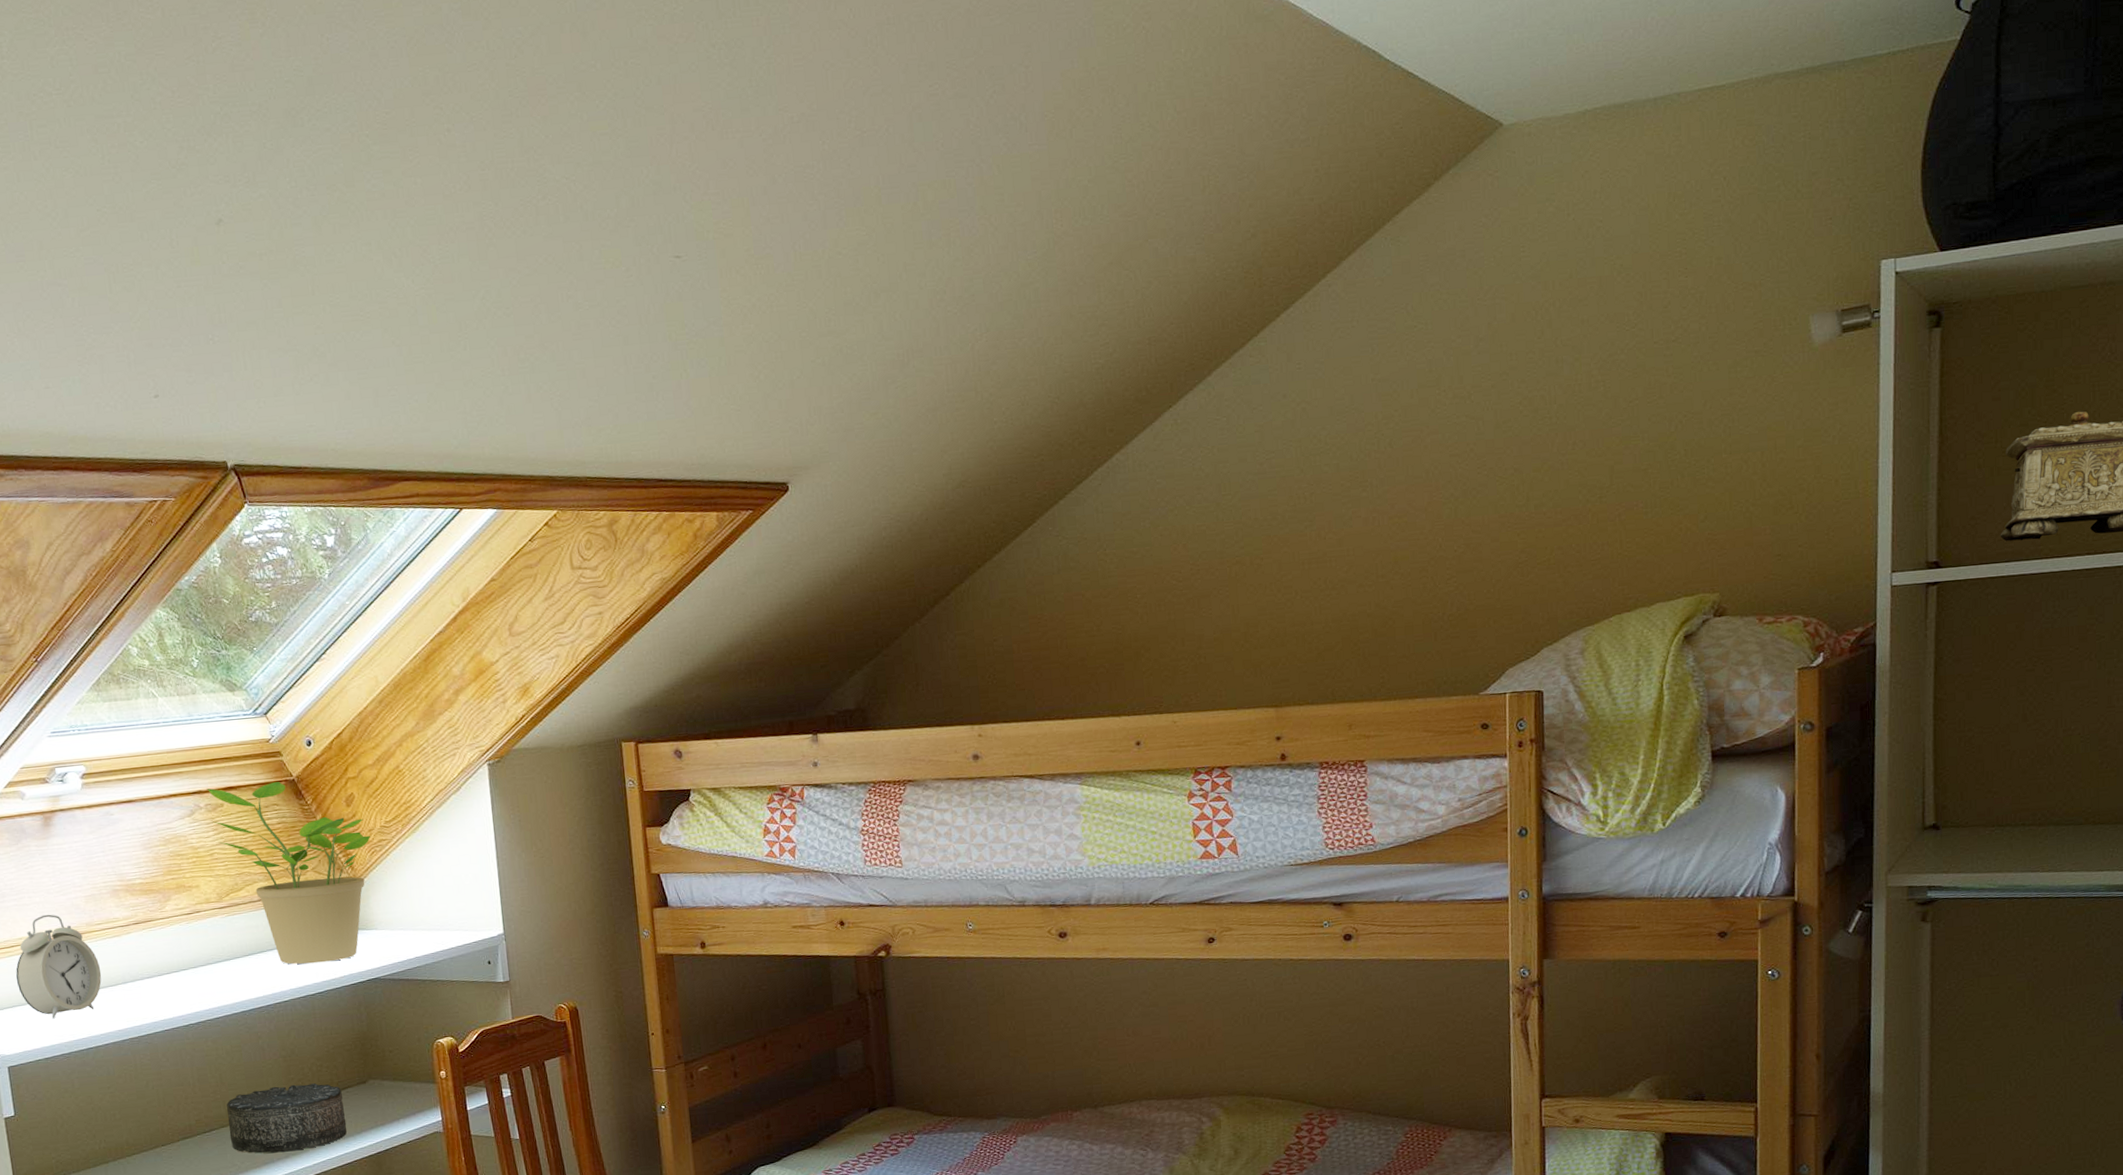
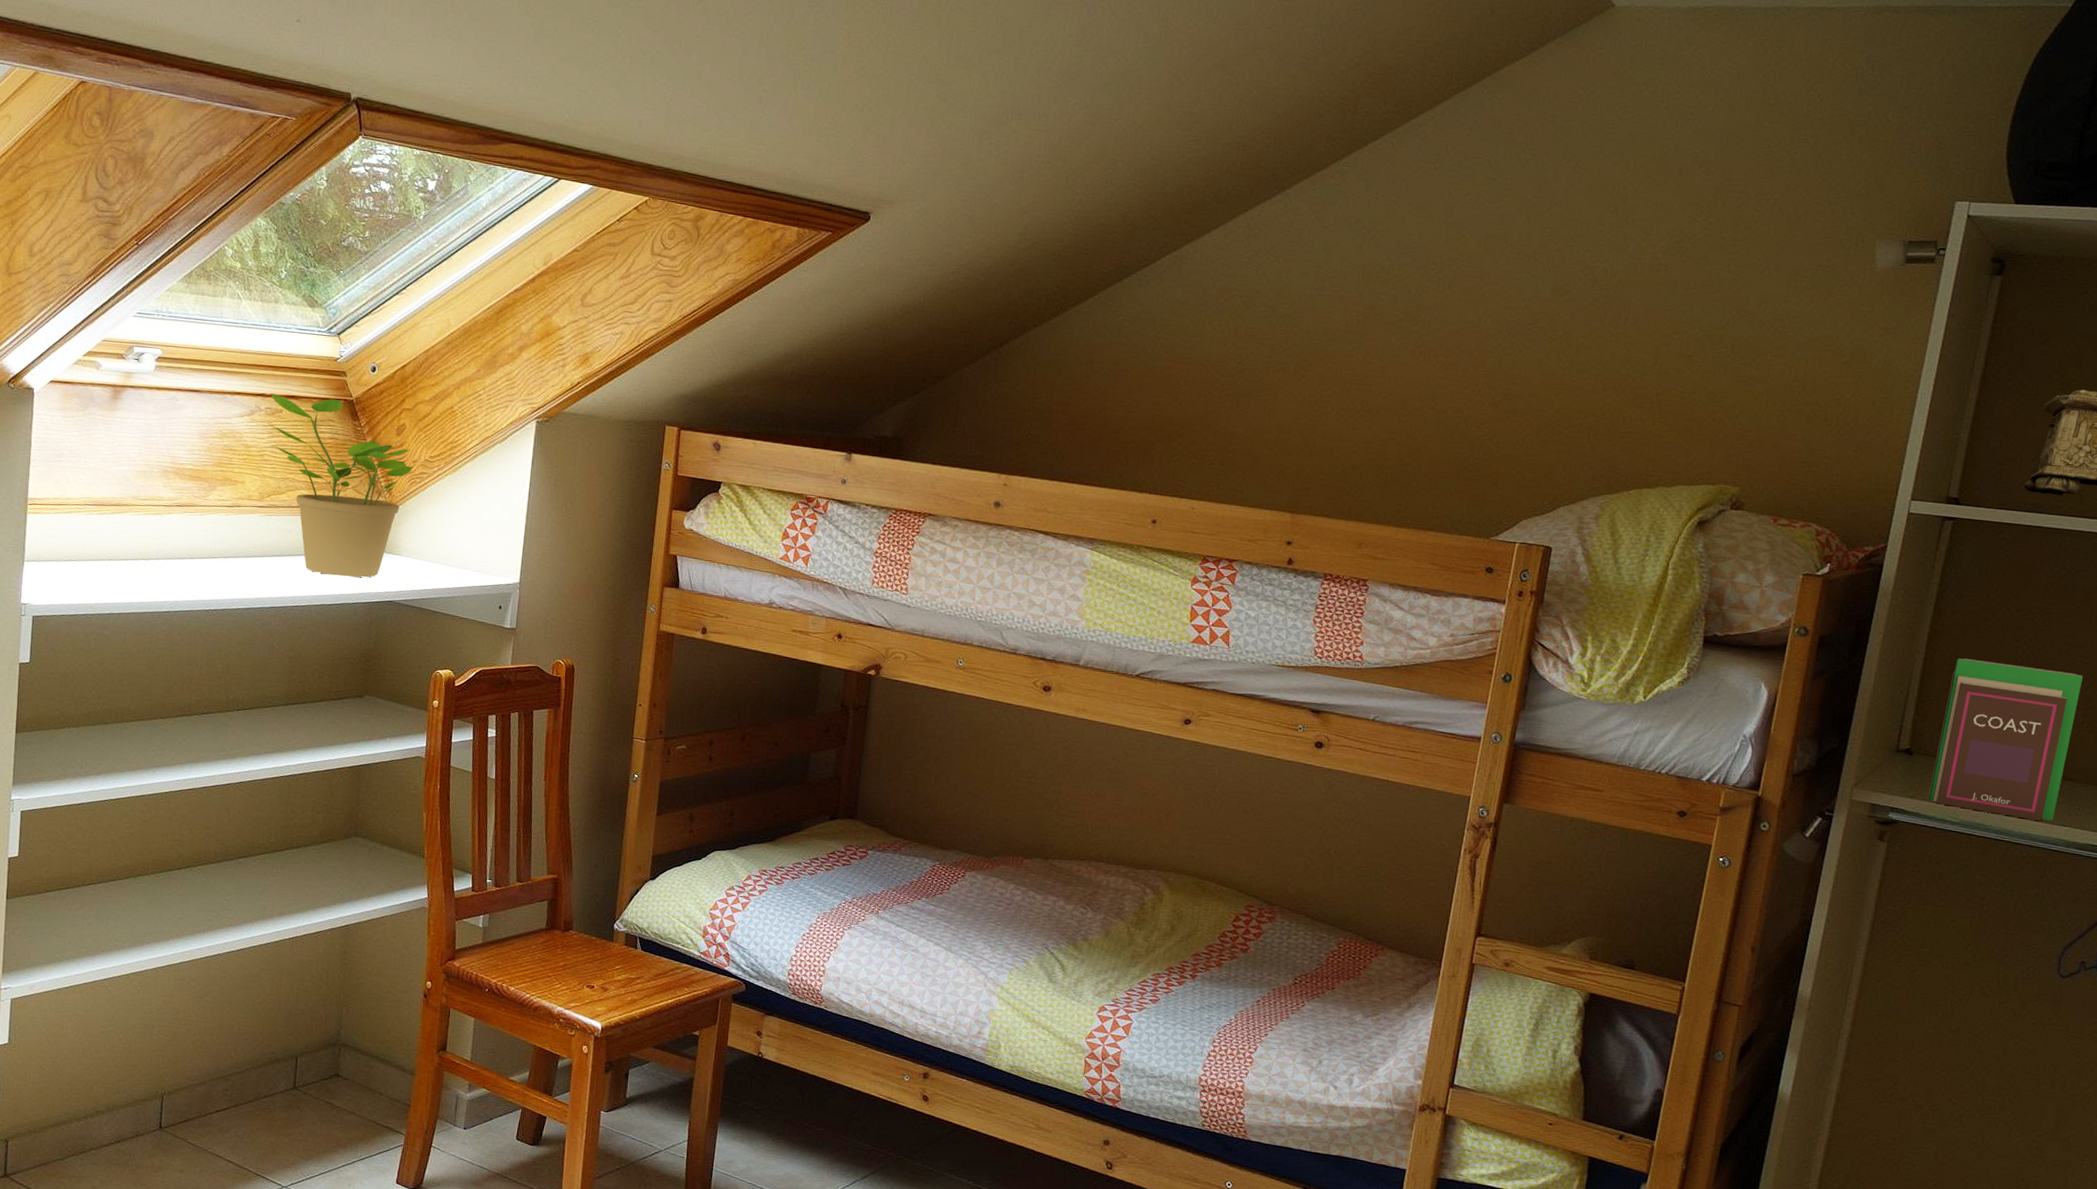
alarm clock: present [15,914,102,1019] -> none [57,480,138,580]
decorative box: present [227,1083,347,1154] -> none [224,683,338,748]
books: none [1963,715,2094,874] -> present [1928,658,2083,822]

